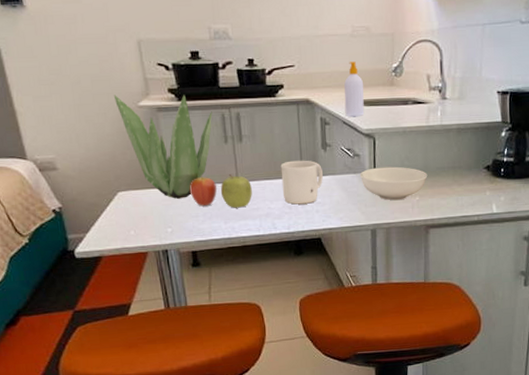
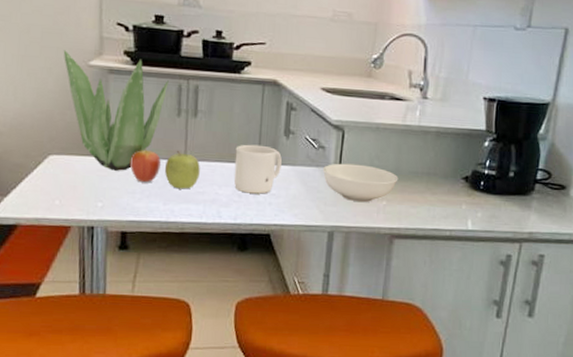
soap bottle: present [344,61,365,117] -> none [314,46,339,106]

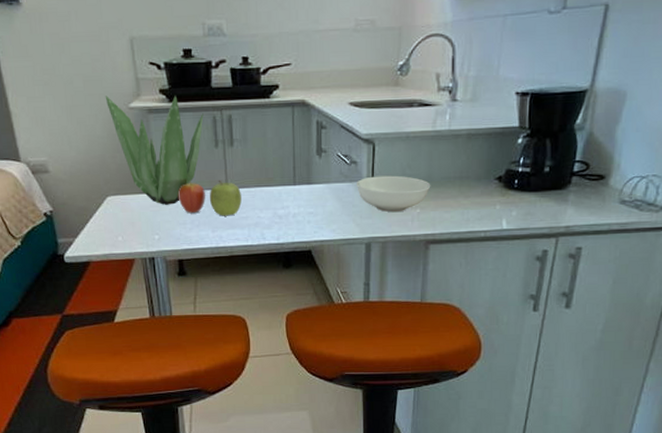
mug: present [233,144,282,194] -> none [272,166,316,214]

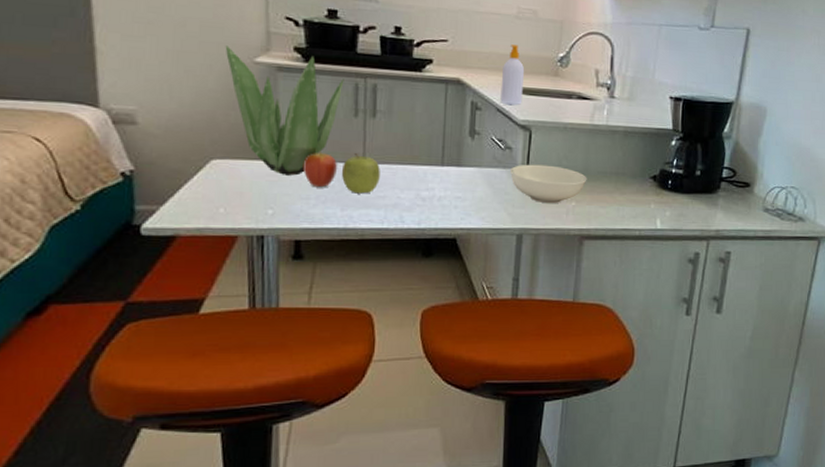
soap bottle: none [343,59,366,121] -> present [500,44,525,106]

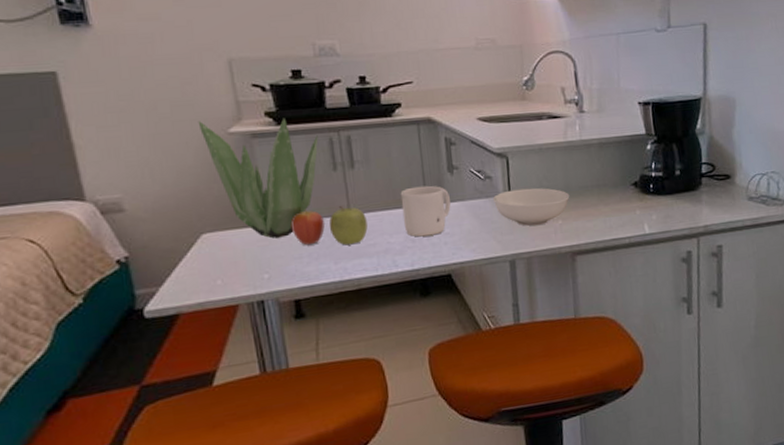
mug: none [416,145,467,197] -> present [400,185,451,237]
soap bottle: present [500,44,525,106] -> none [470,76,495,136]

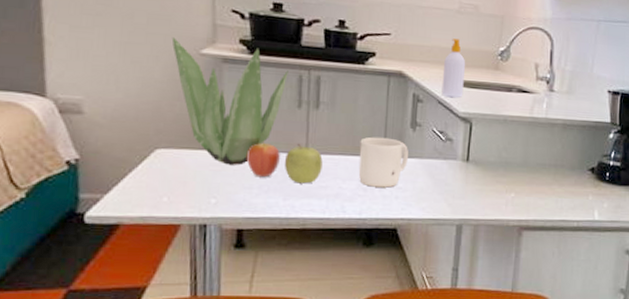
soap bottle: none [470,76,495,136] -> present [441,38,466,98]
bowl: present [493,187,570,226] -> none [451,155,527,195]

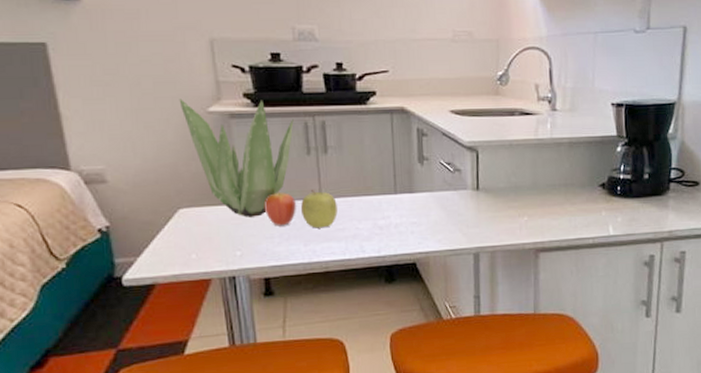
mug: present [358,136,408,188] -> none [371,174,419,225]
soap bottle: present [441,38,466,98] -> none [443,68,467,128]

